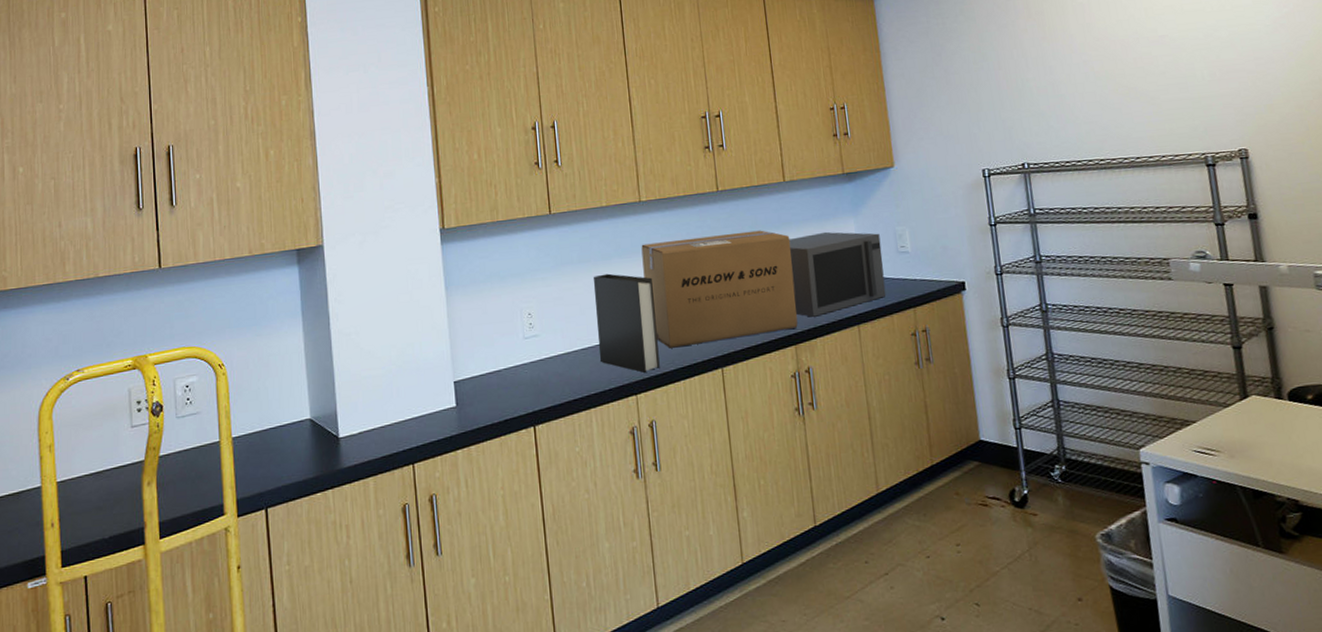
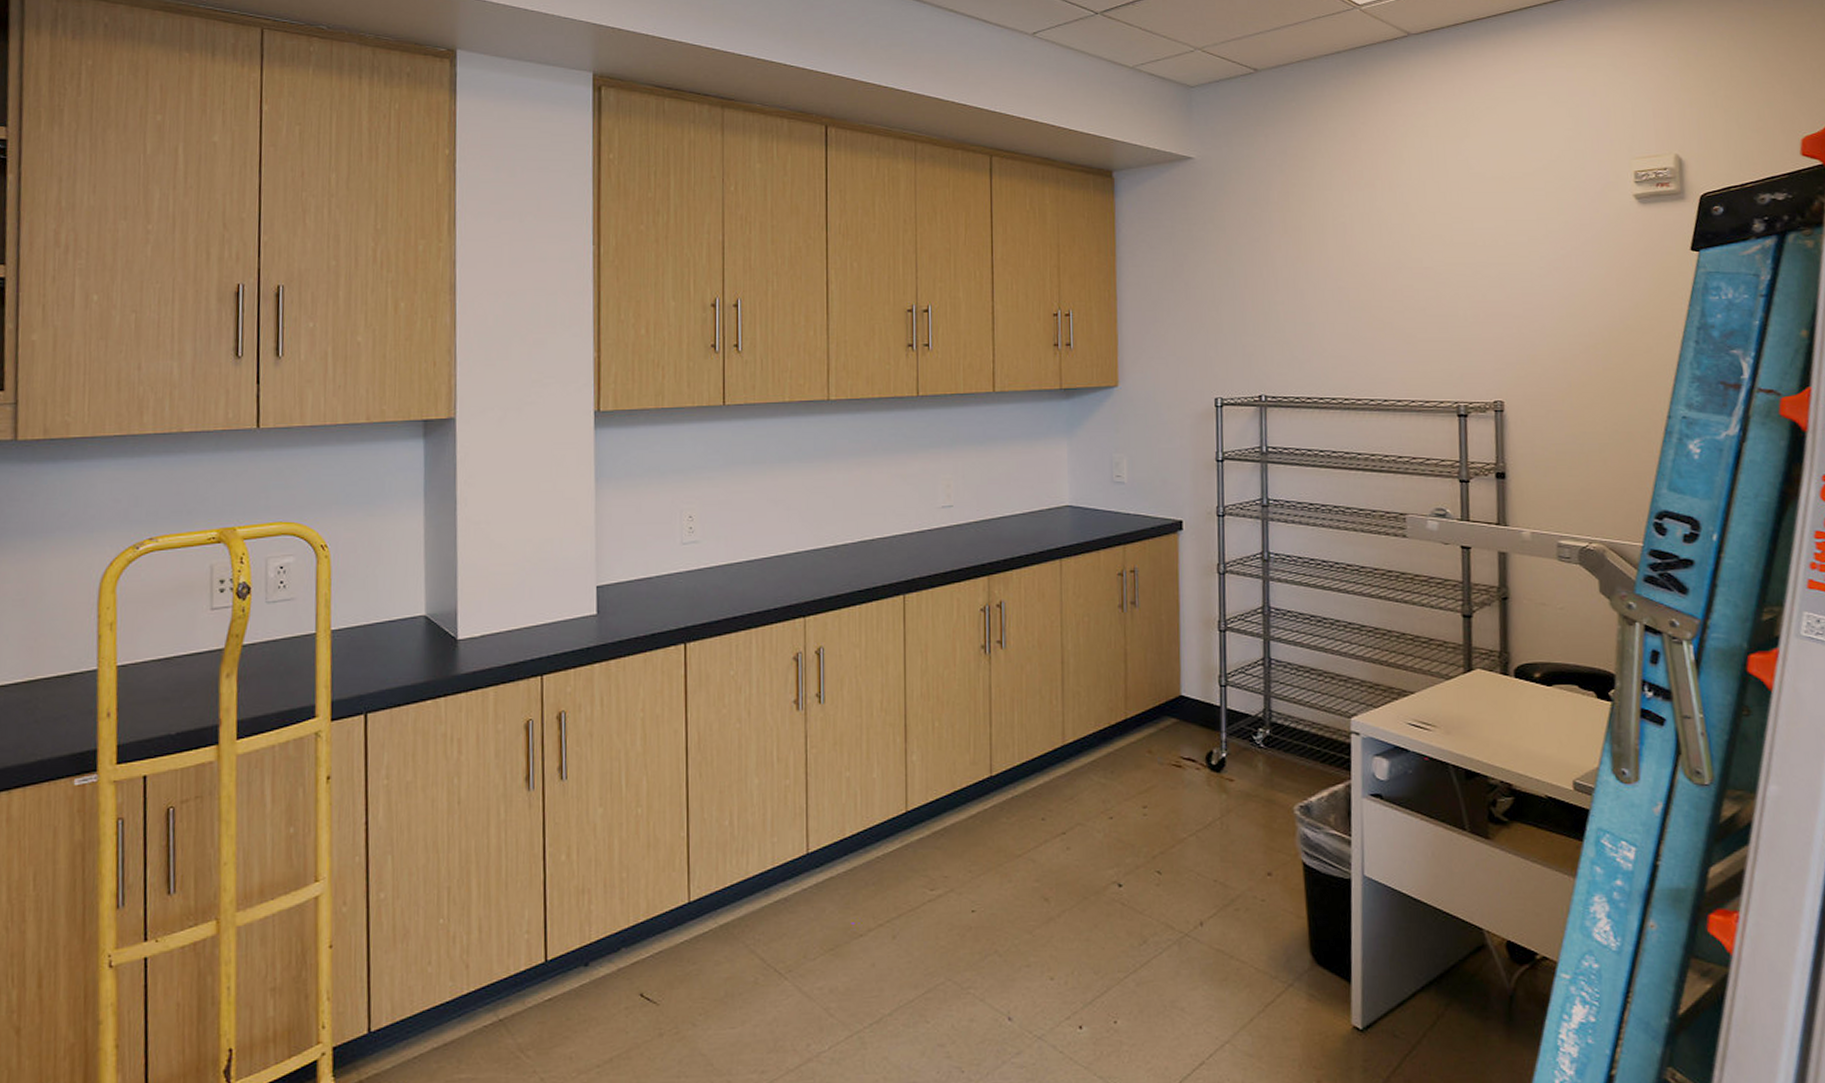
binder: present [593,273,660,373] -> none [766,478,835,593]
box: present [641,230,798,348] -> none [825,444,995,568]
microwave: present [789,231,887,317] -> none [991,452,1095,546]

